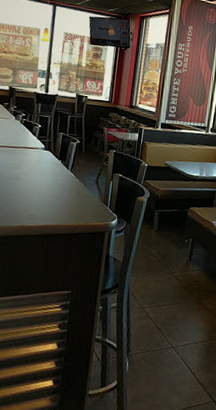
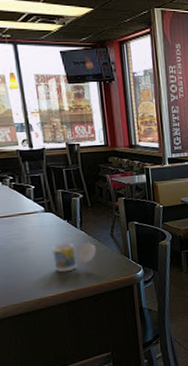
cup: none [41,179,81,207] -> present [52,242,97,273]

